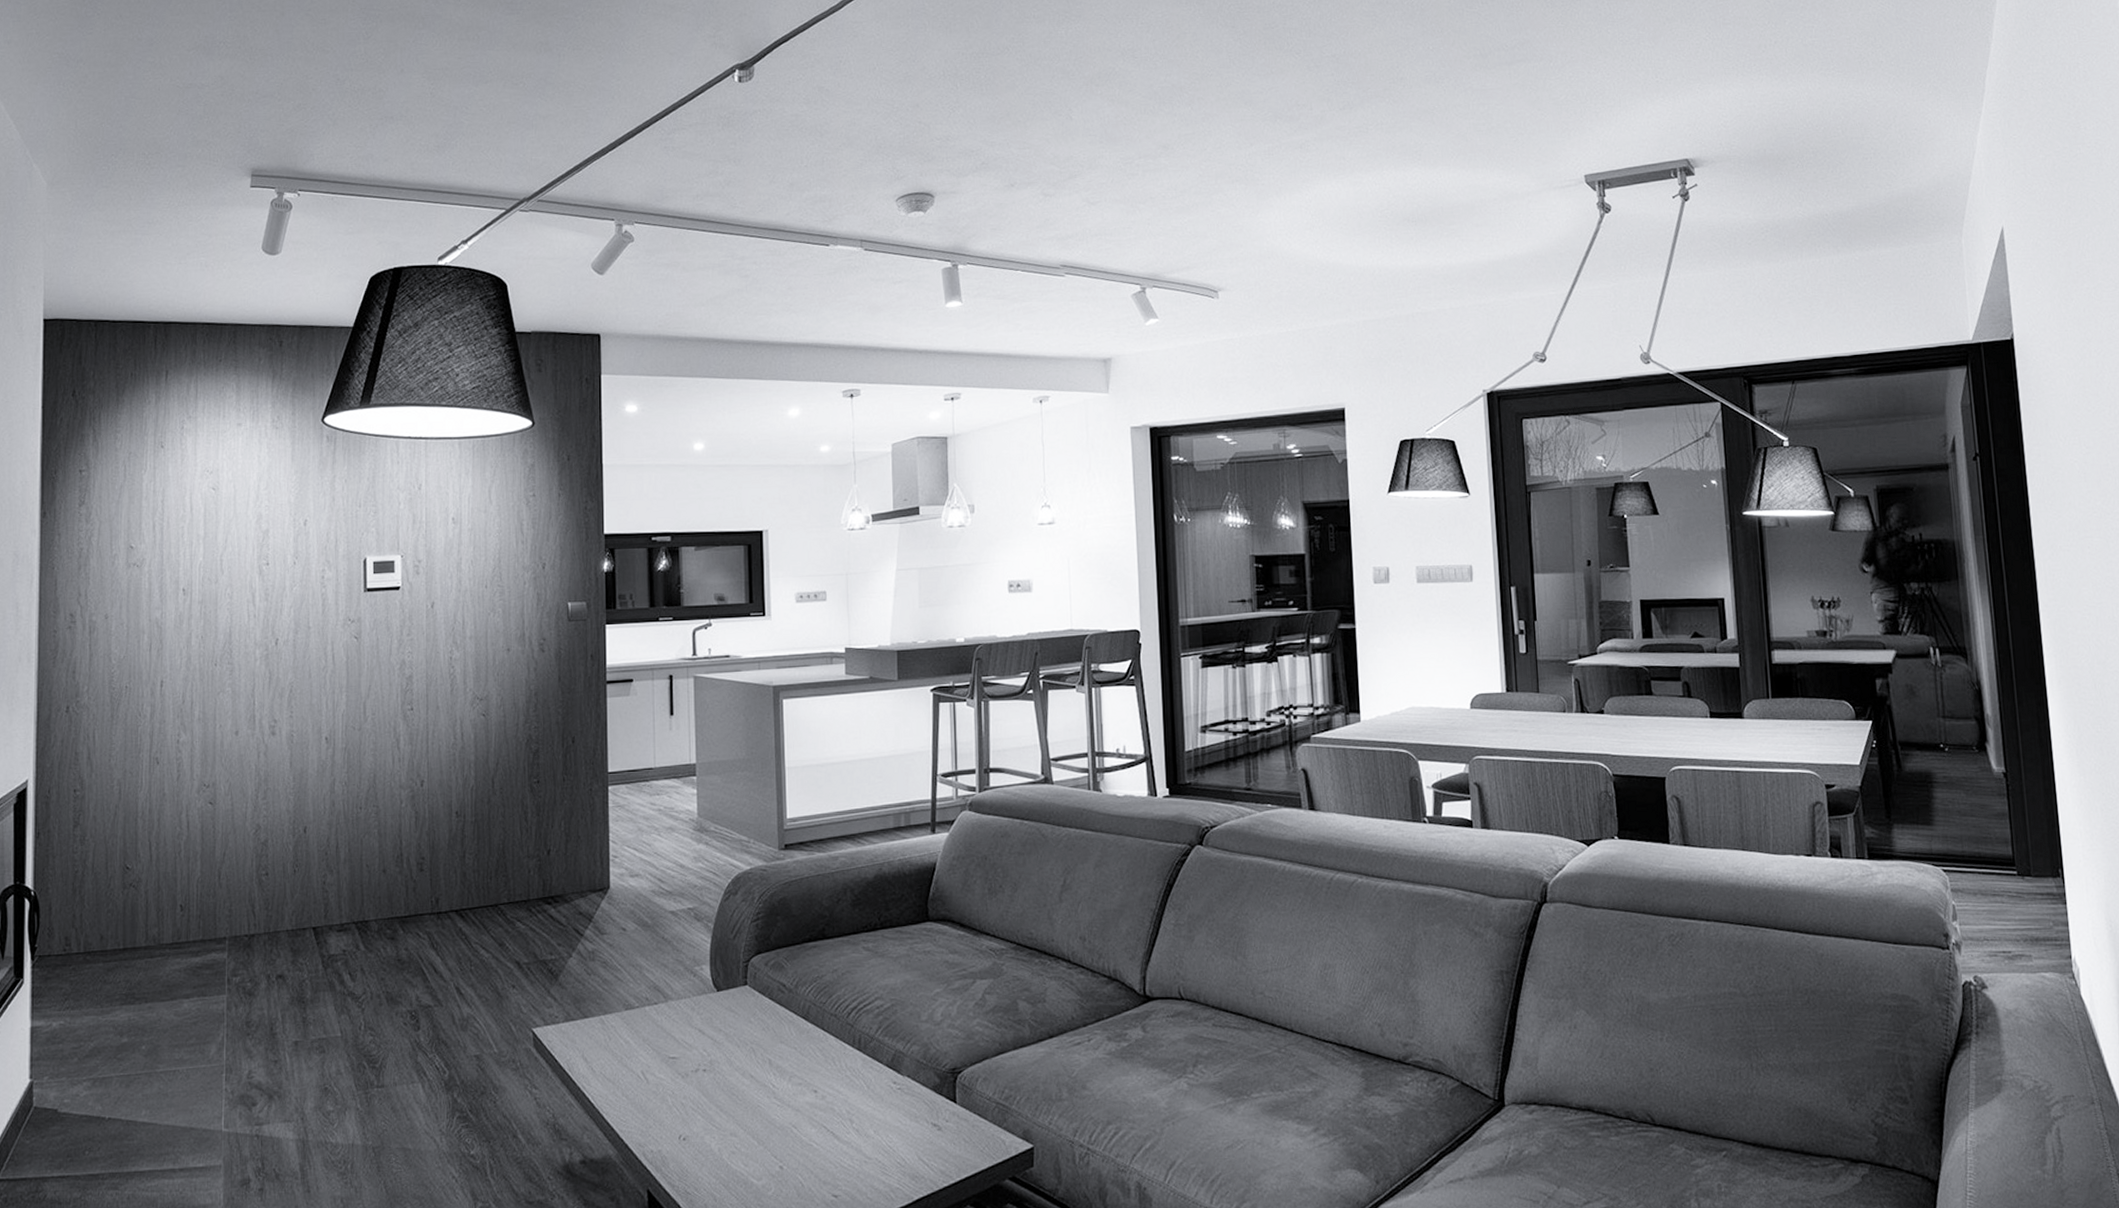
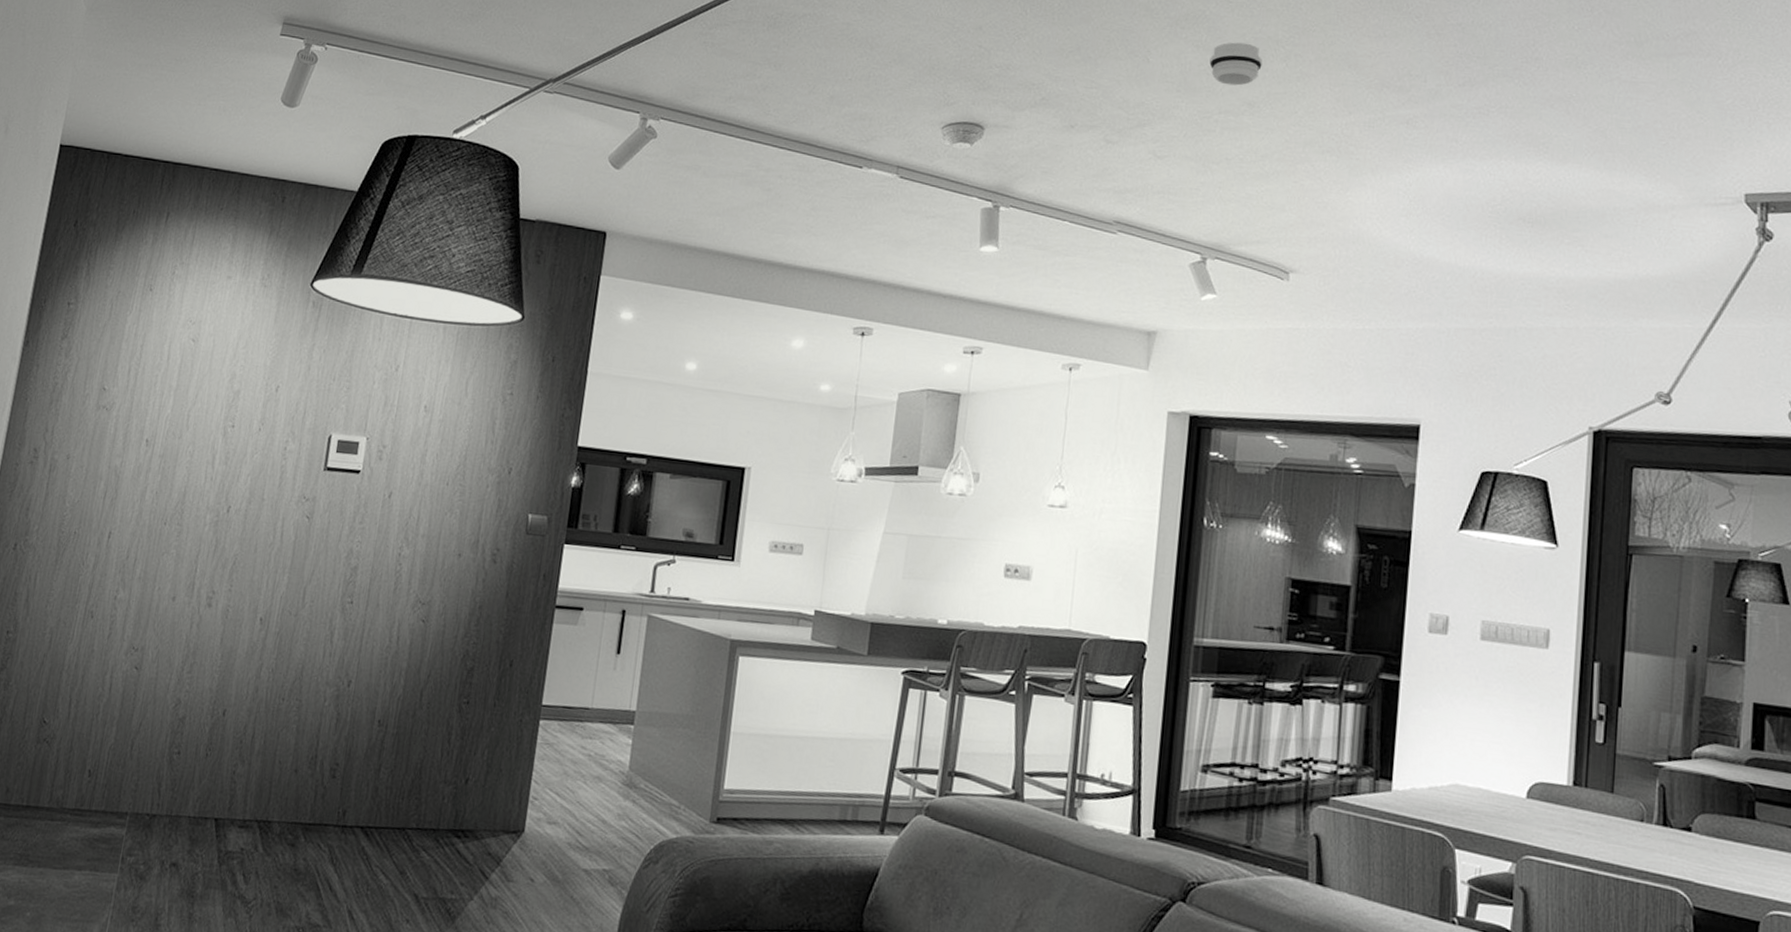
smoke detector: none [1125,92,1170,132] -> present [1209,42,1262,86]

